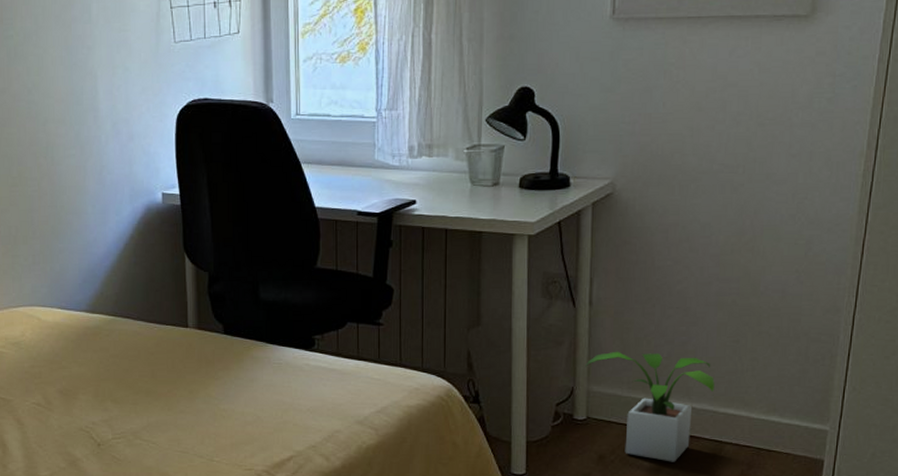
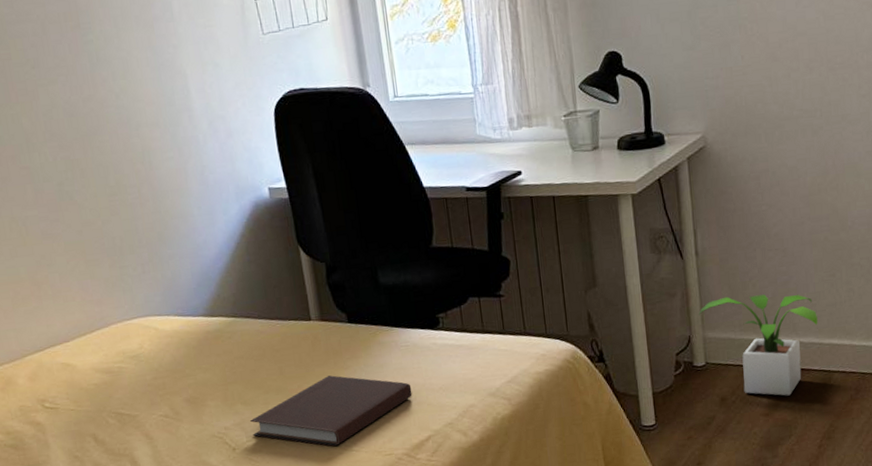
notebook: none [117,384,279,454] -> present [249,375,412,446]

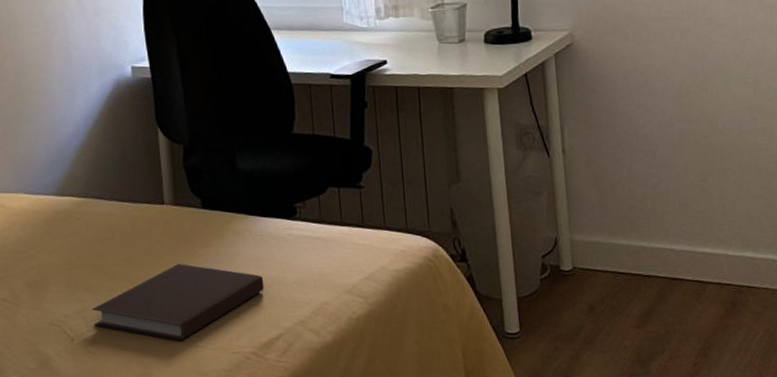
potted plant: present [699,294,818,396] -> none [566,197,690,307]

